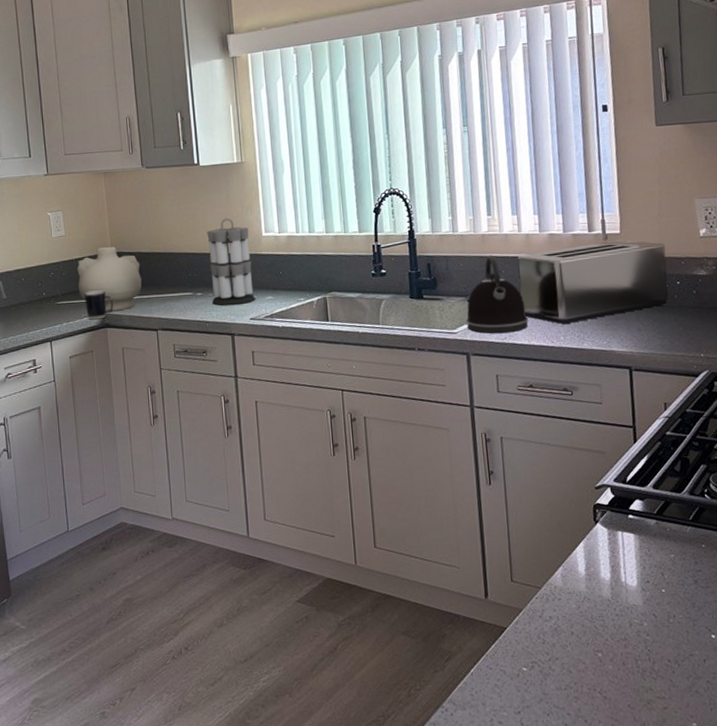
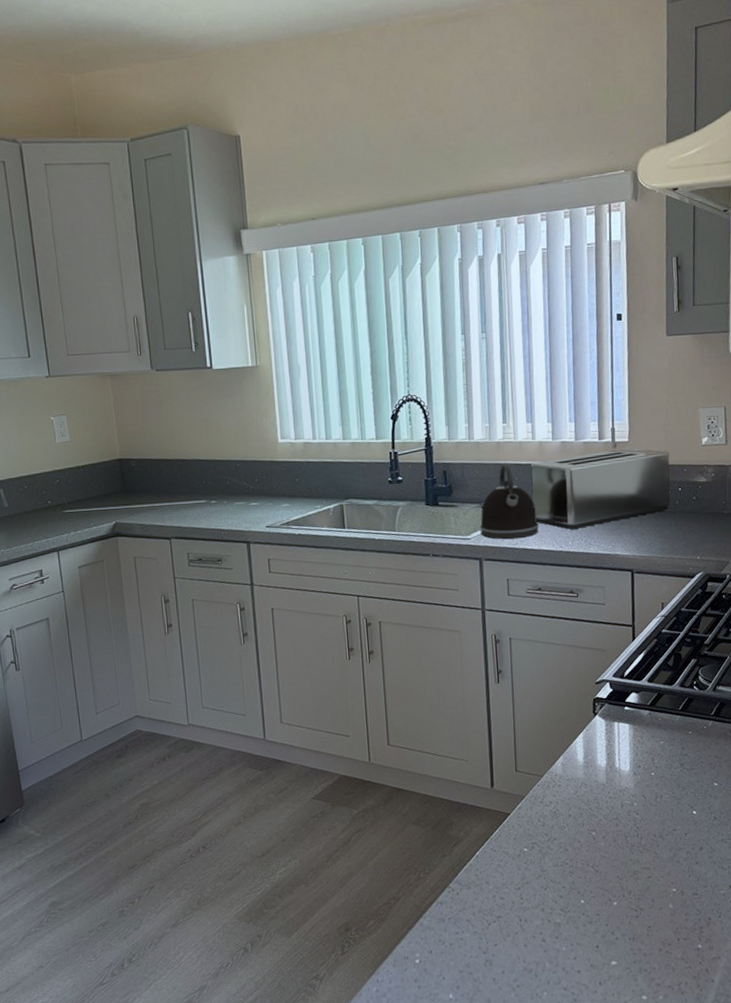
ceramic jug: present [76,247,142,312] -> none [83,453,154,520]
mug: present [84,290,113,320] -> none [92,498,124,529]
spice rack: present [207,217,255,306] -> none [221,423,271,513]

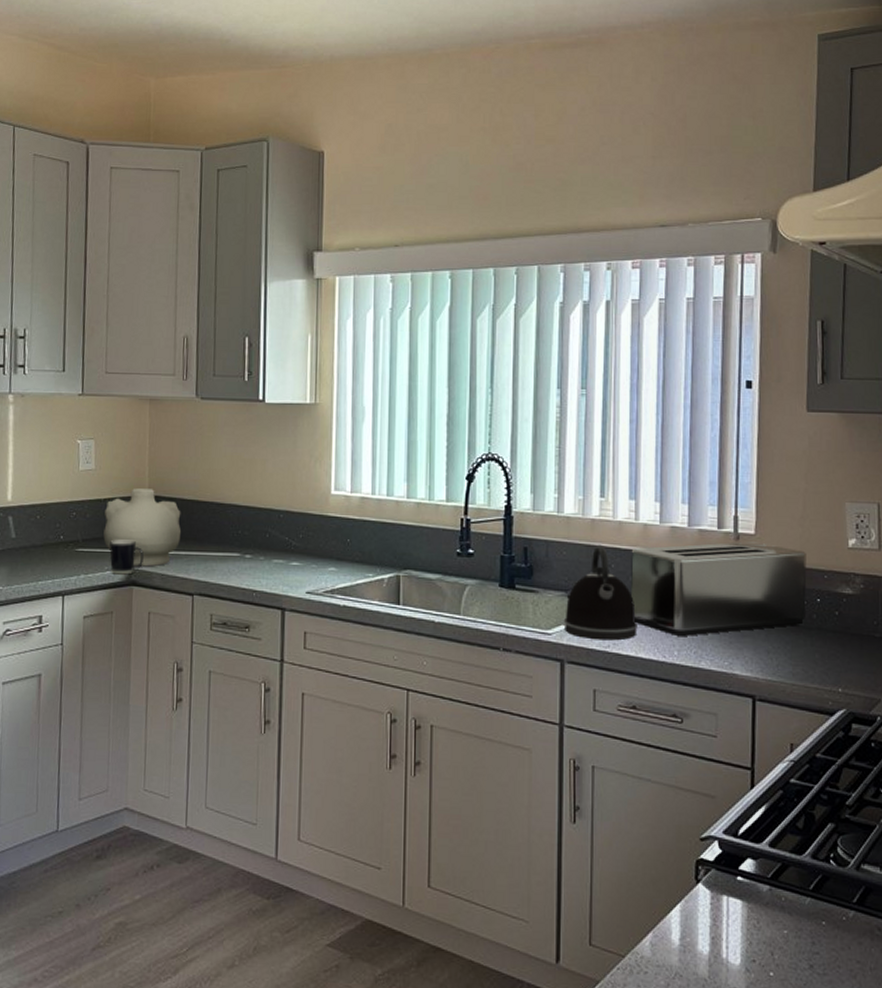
ceramic jug: none [83,453,154,520] -> present [103,488,182,567]
mug: none [92,498,124,529] -> present [109,539,144,575]

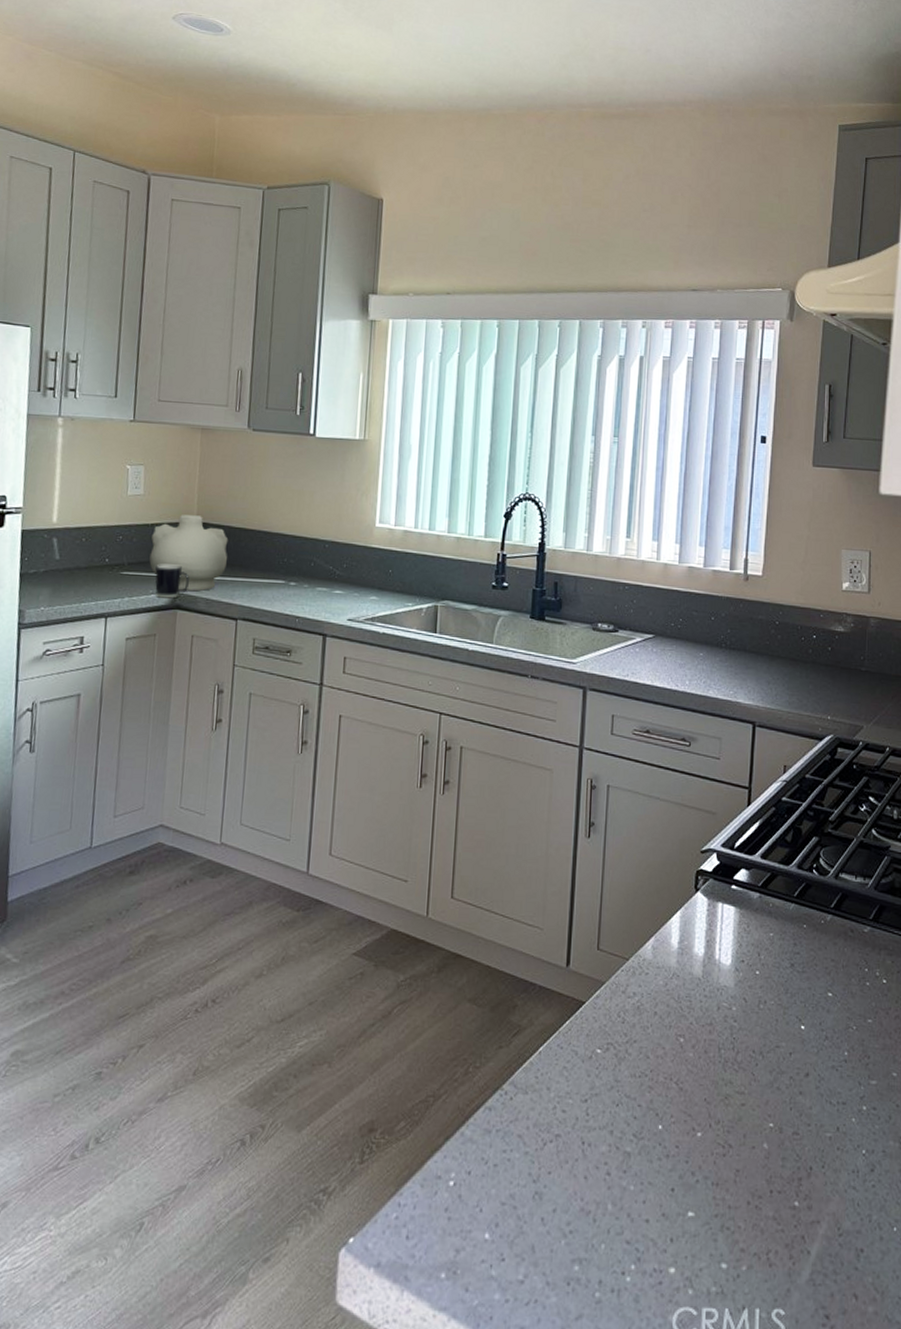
kettle: present [563,544,637,640] -> none [587,581,654,669]
toaster: present [630,542,807,637] -> none [649,582,806,668]

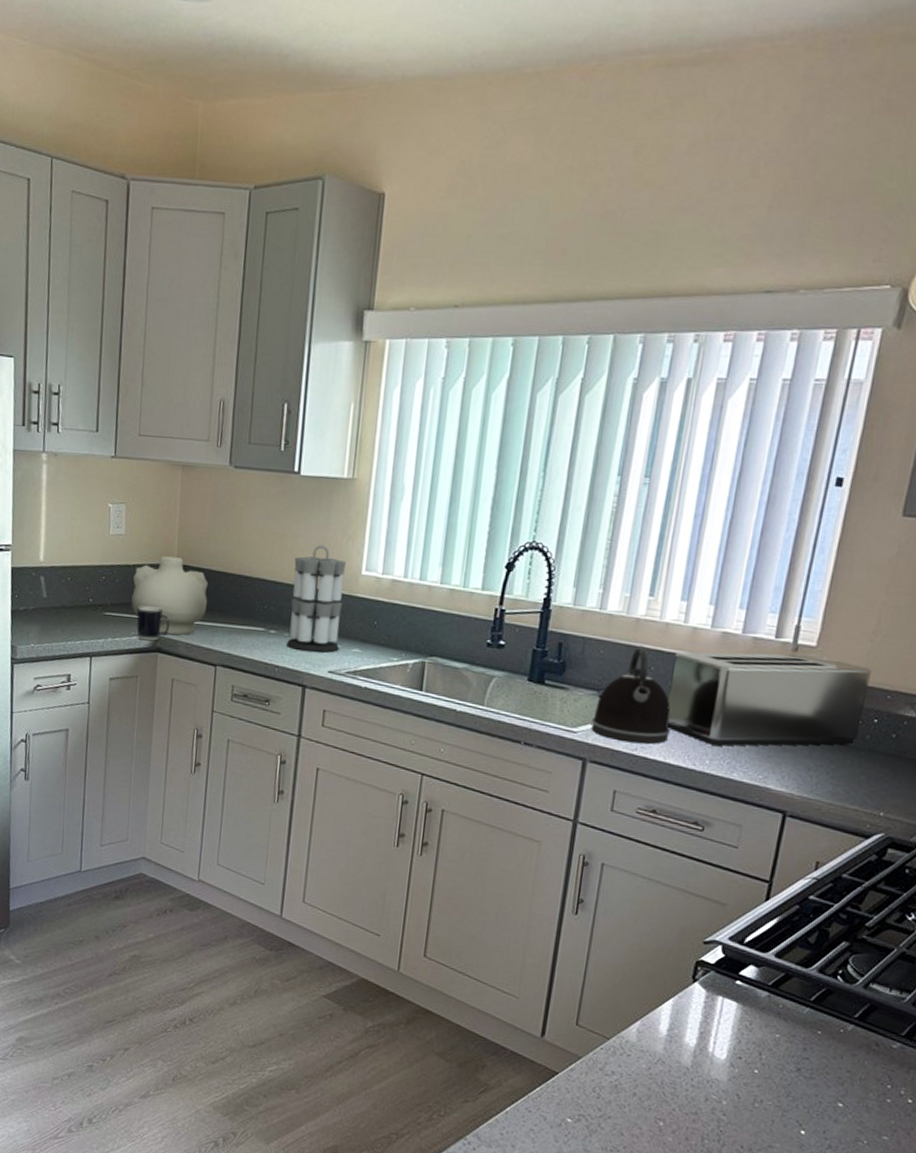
spice rack: none [307,500,362,602] -> present [287,544,347,653]
kettle: none [587,581,654,669] -> present [591,645,671,744]
toaster: none [649,582,806,668] -> present [667,652,871,747]

